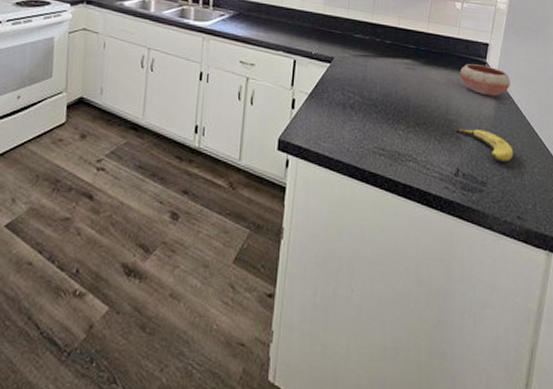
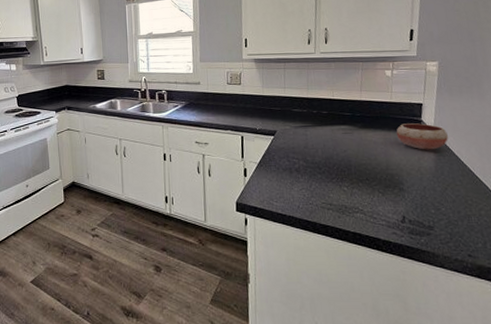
banana: present [453,128,514,163] -> none [395,180,459,208]

